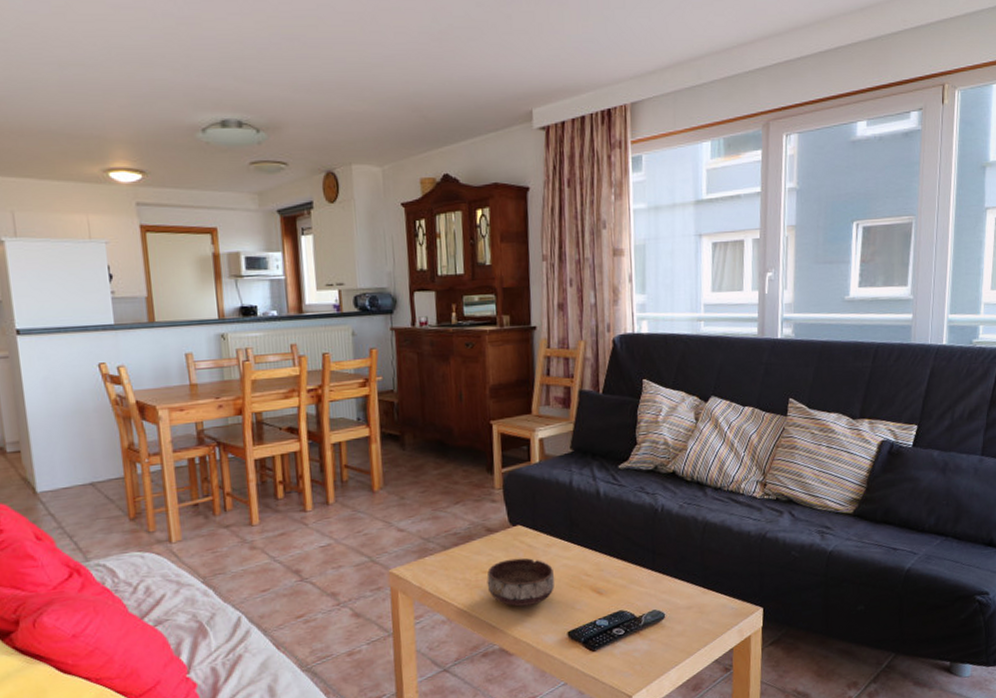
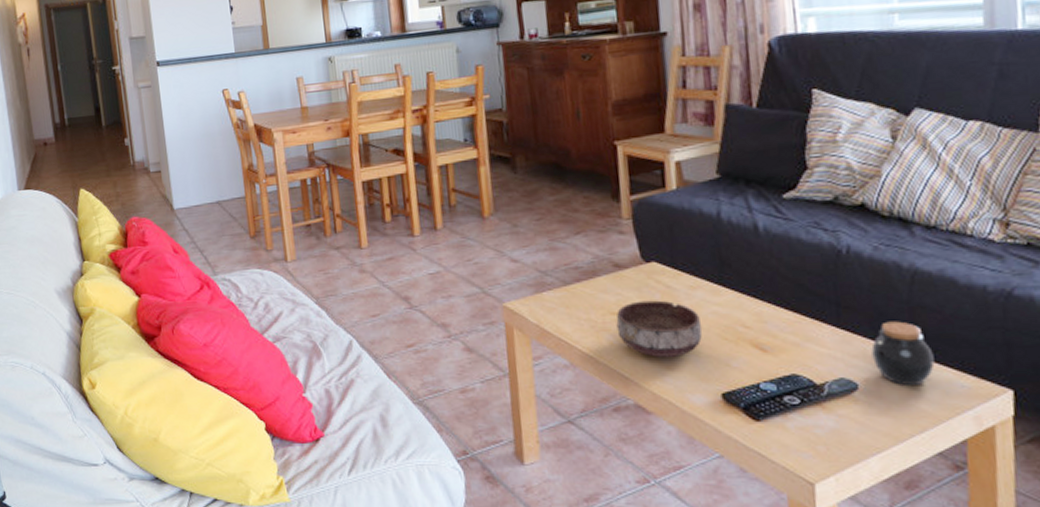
jar: none [675,562,716,612] -> present [871,321,935,387]

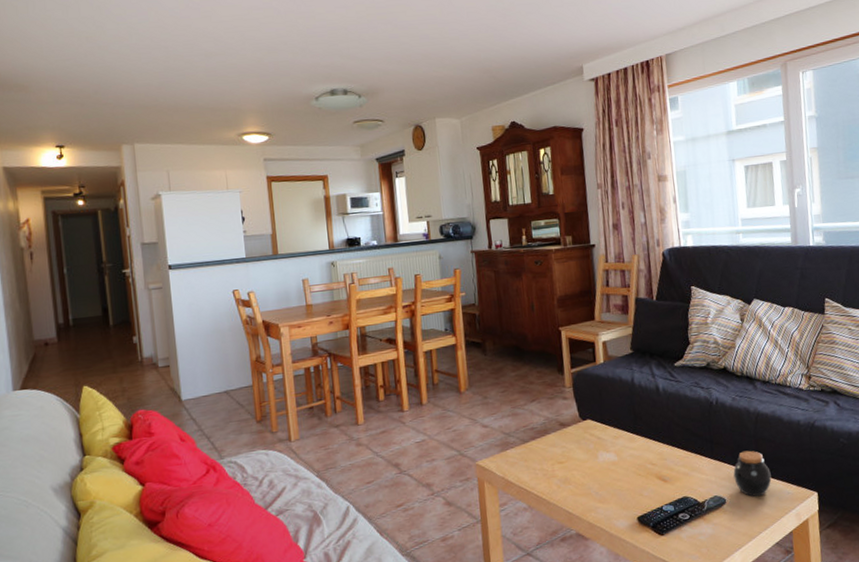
bowl: present [616,300,703,357] -> none [562,449,624,494]

